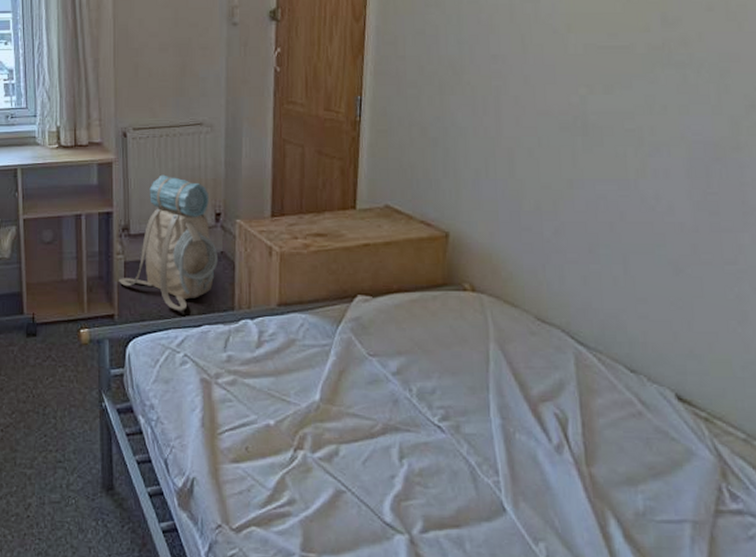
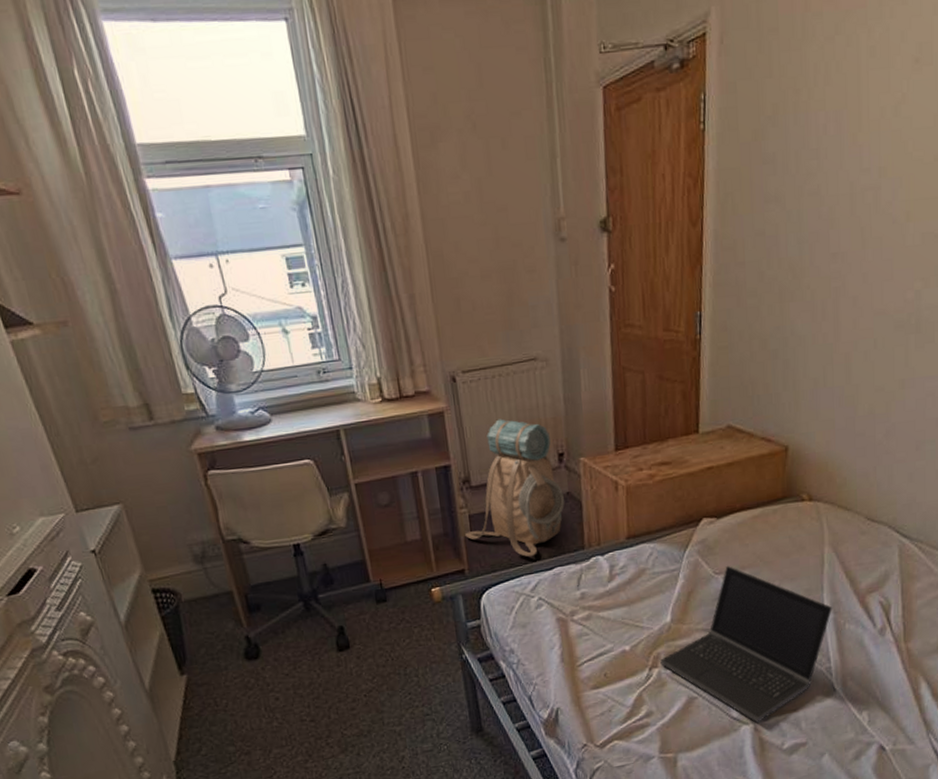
laptop computer: none [307,348,501,534] -> present [660,565,833,723]

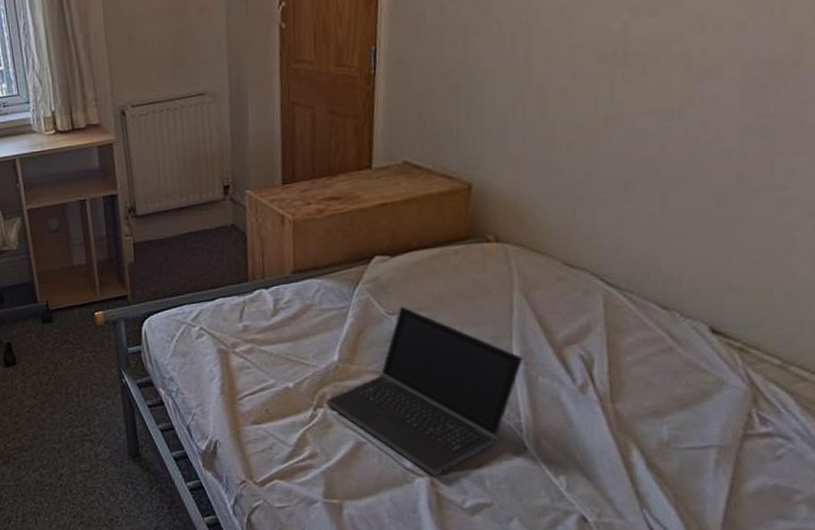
backpack: present [465,418,565,557] -> none [129,151,230,287]

